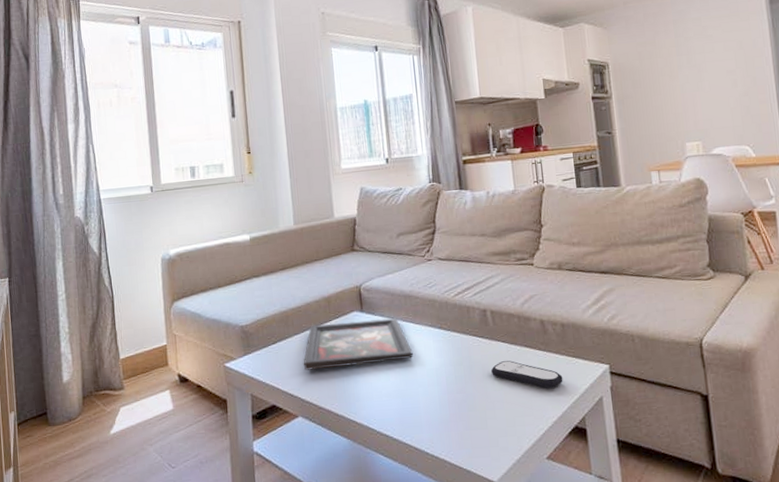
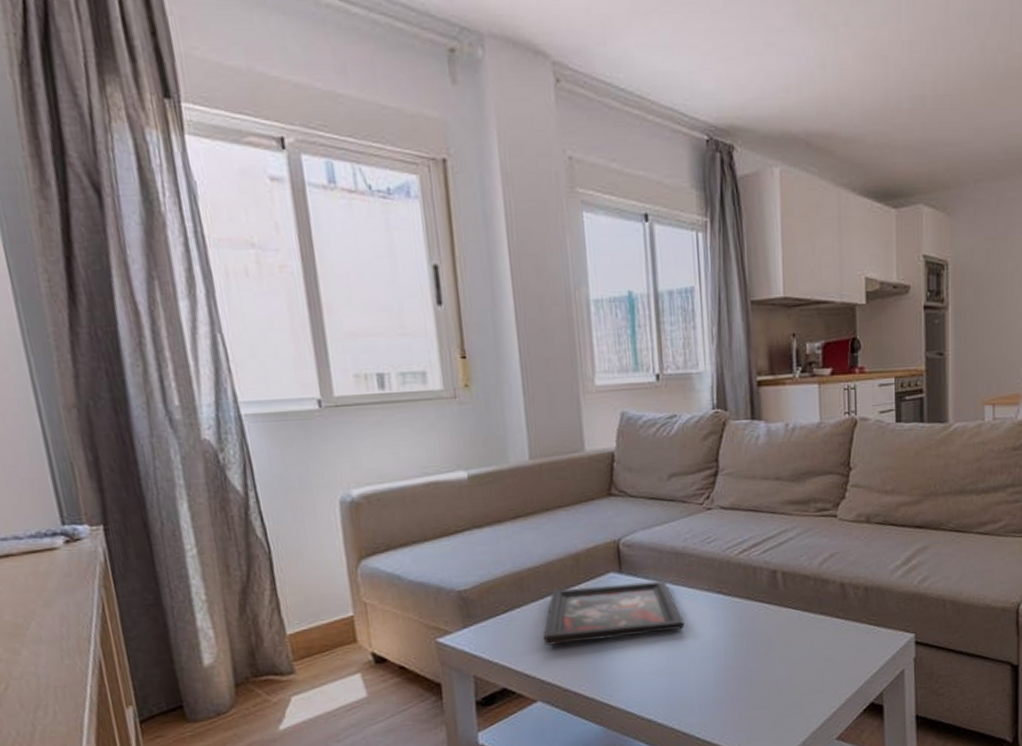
remote control: present [490,360,563,389] -> none [778,630,862,662]

